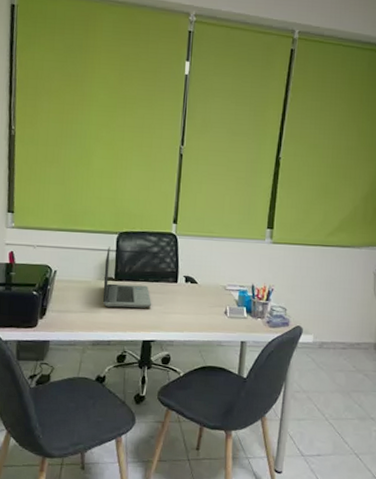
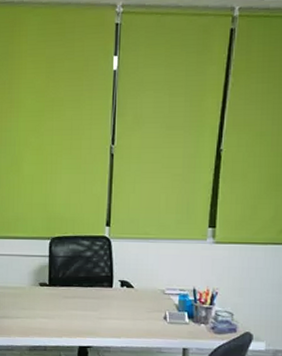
laptop computer: present [102,246,152,308] -> none [37,252,87,314]

